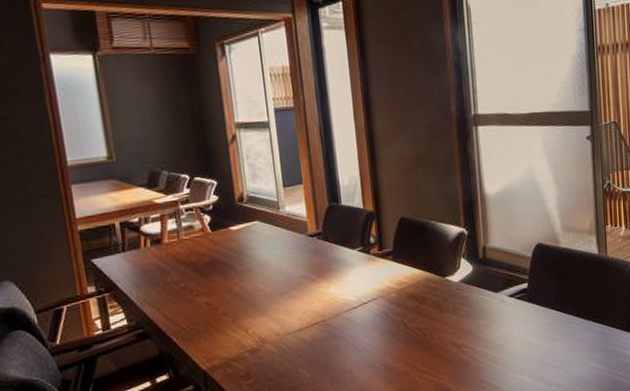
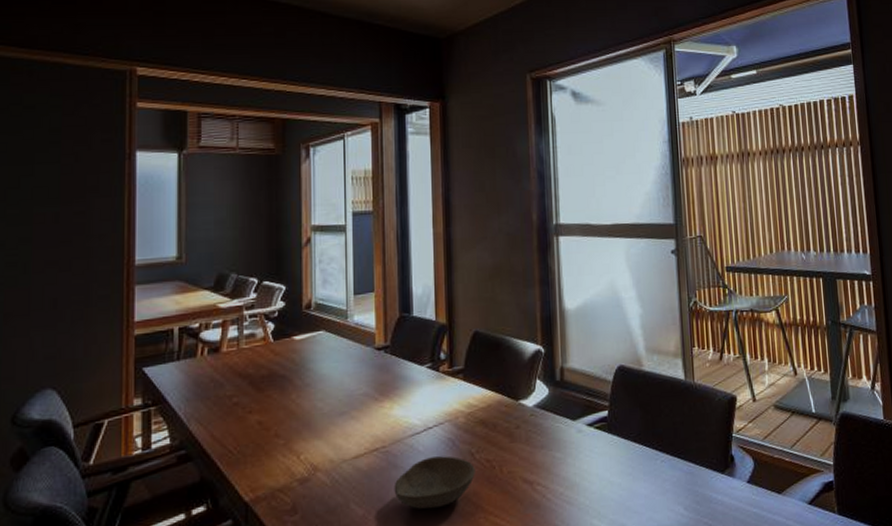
bowl: none [336,326,409,371] -> present [394,456,475,509]

